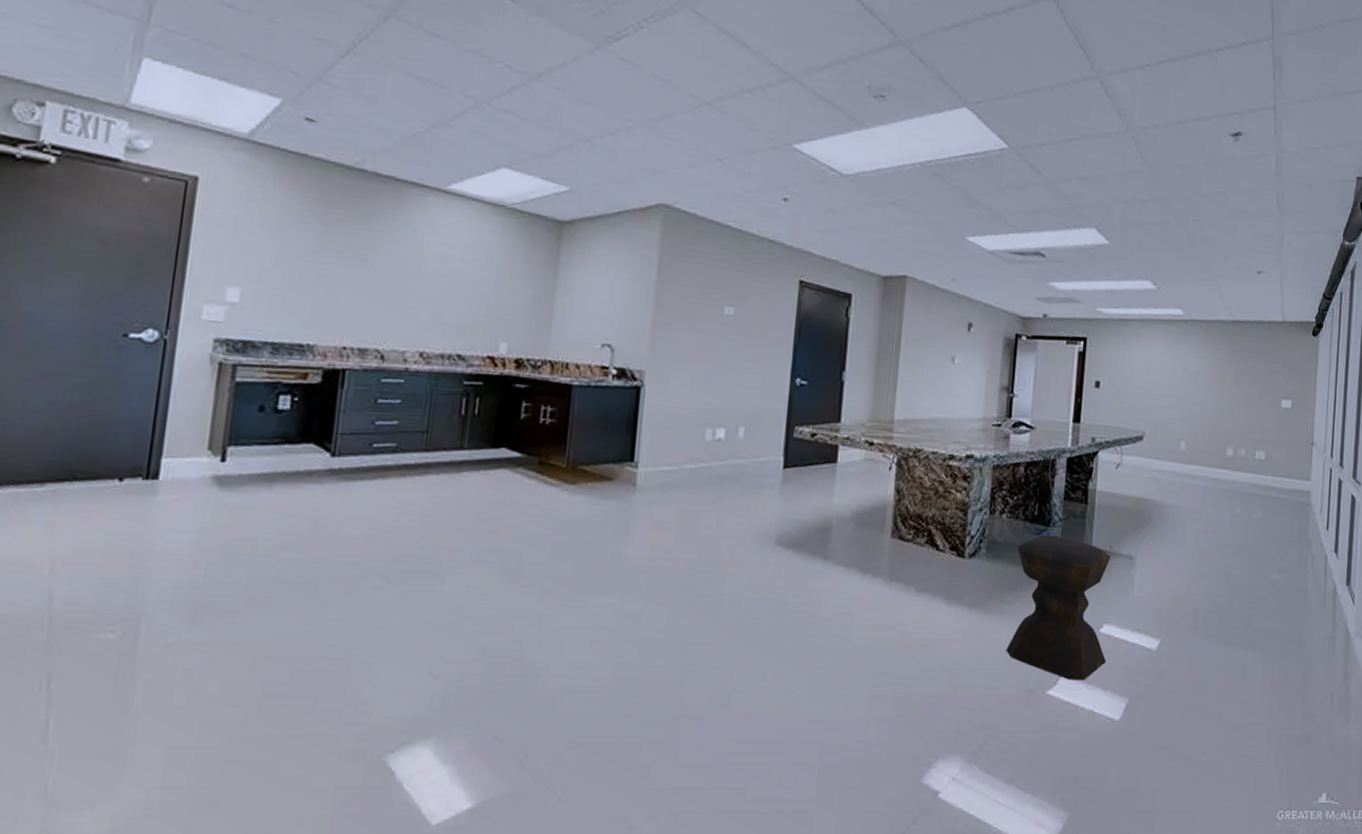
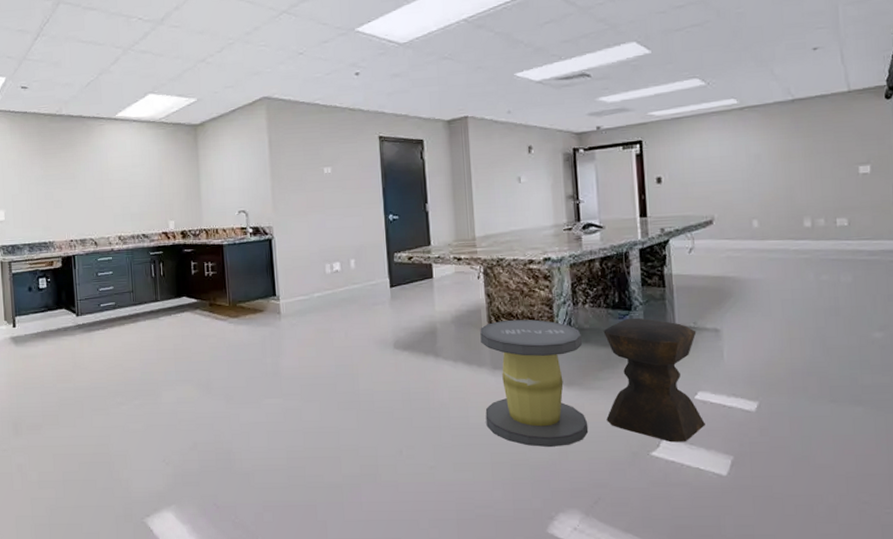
stool: none [871,523,993,679] -> present [480,319,589,447]

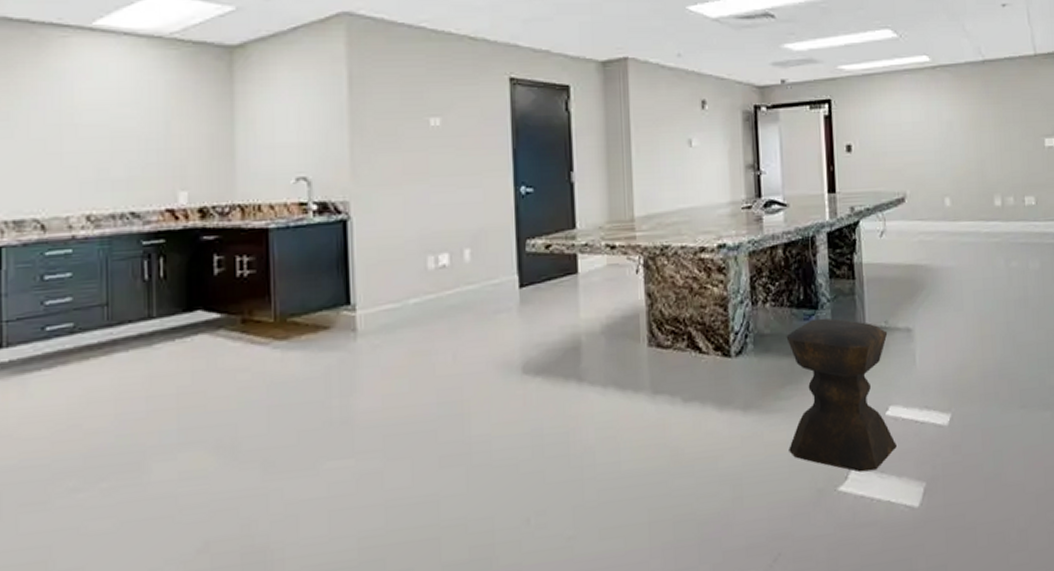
stool: present [480,319,589,447] -> none [638,325,768,494]

